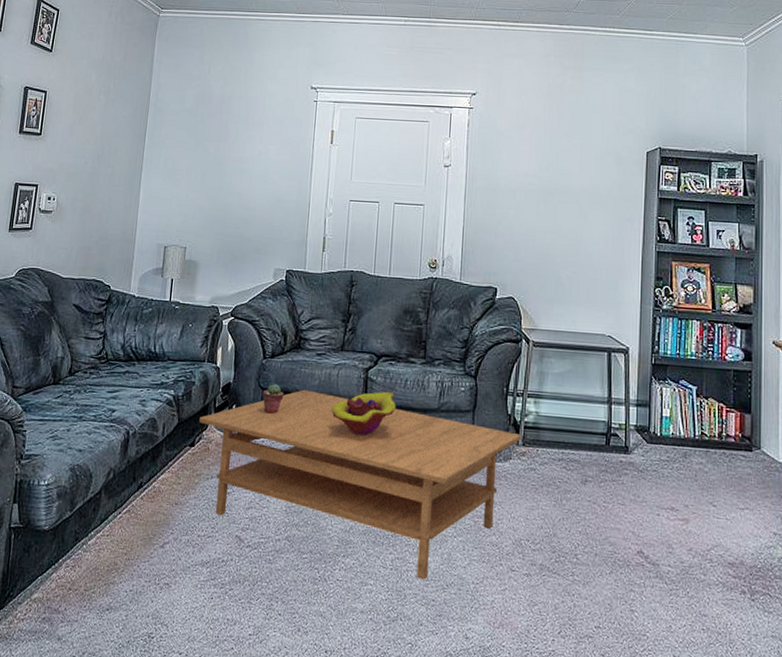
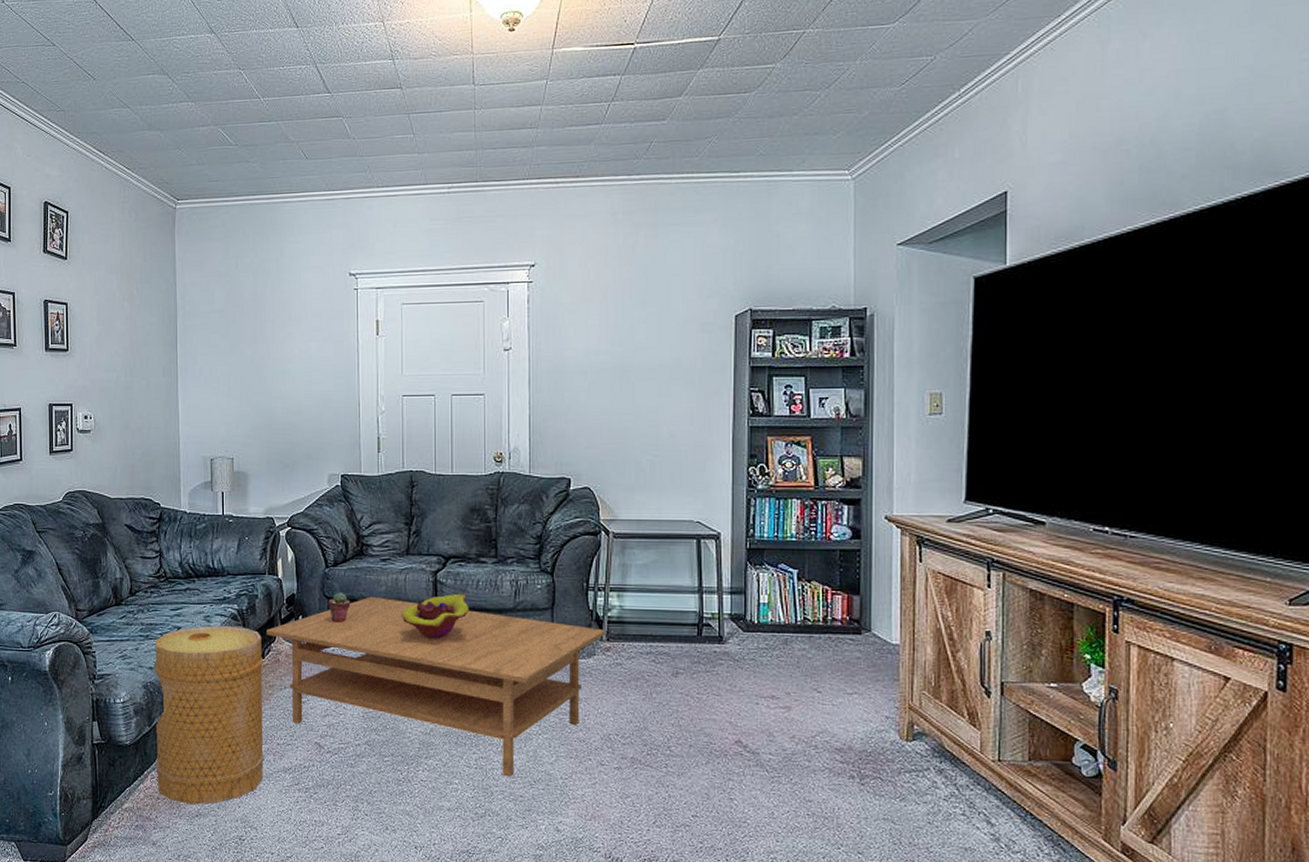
basket: none [71,410,194,597] -> present [153,625,265,805]

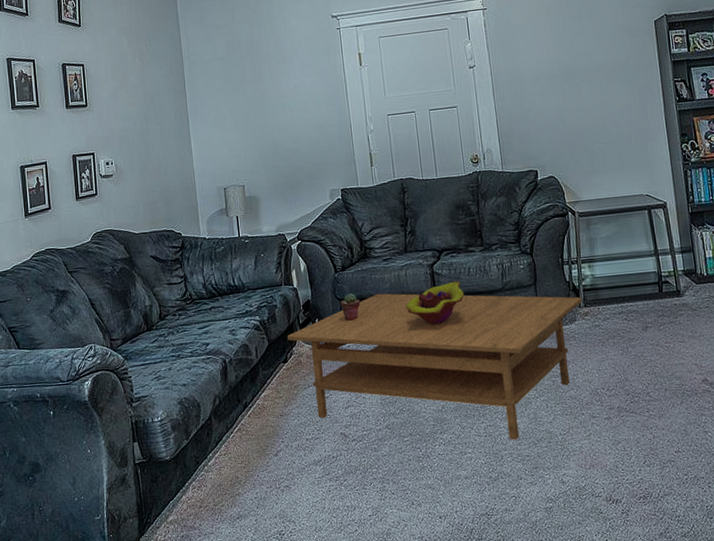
basket: present [153,625,265,805] -> none [186,336,297,508]

